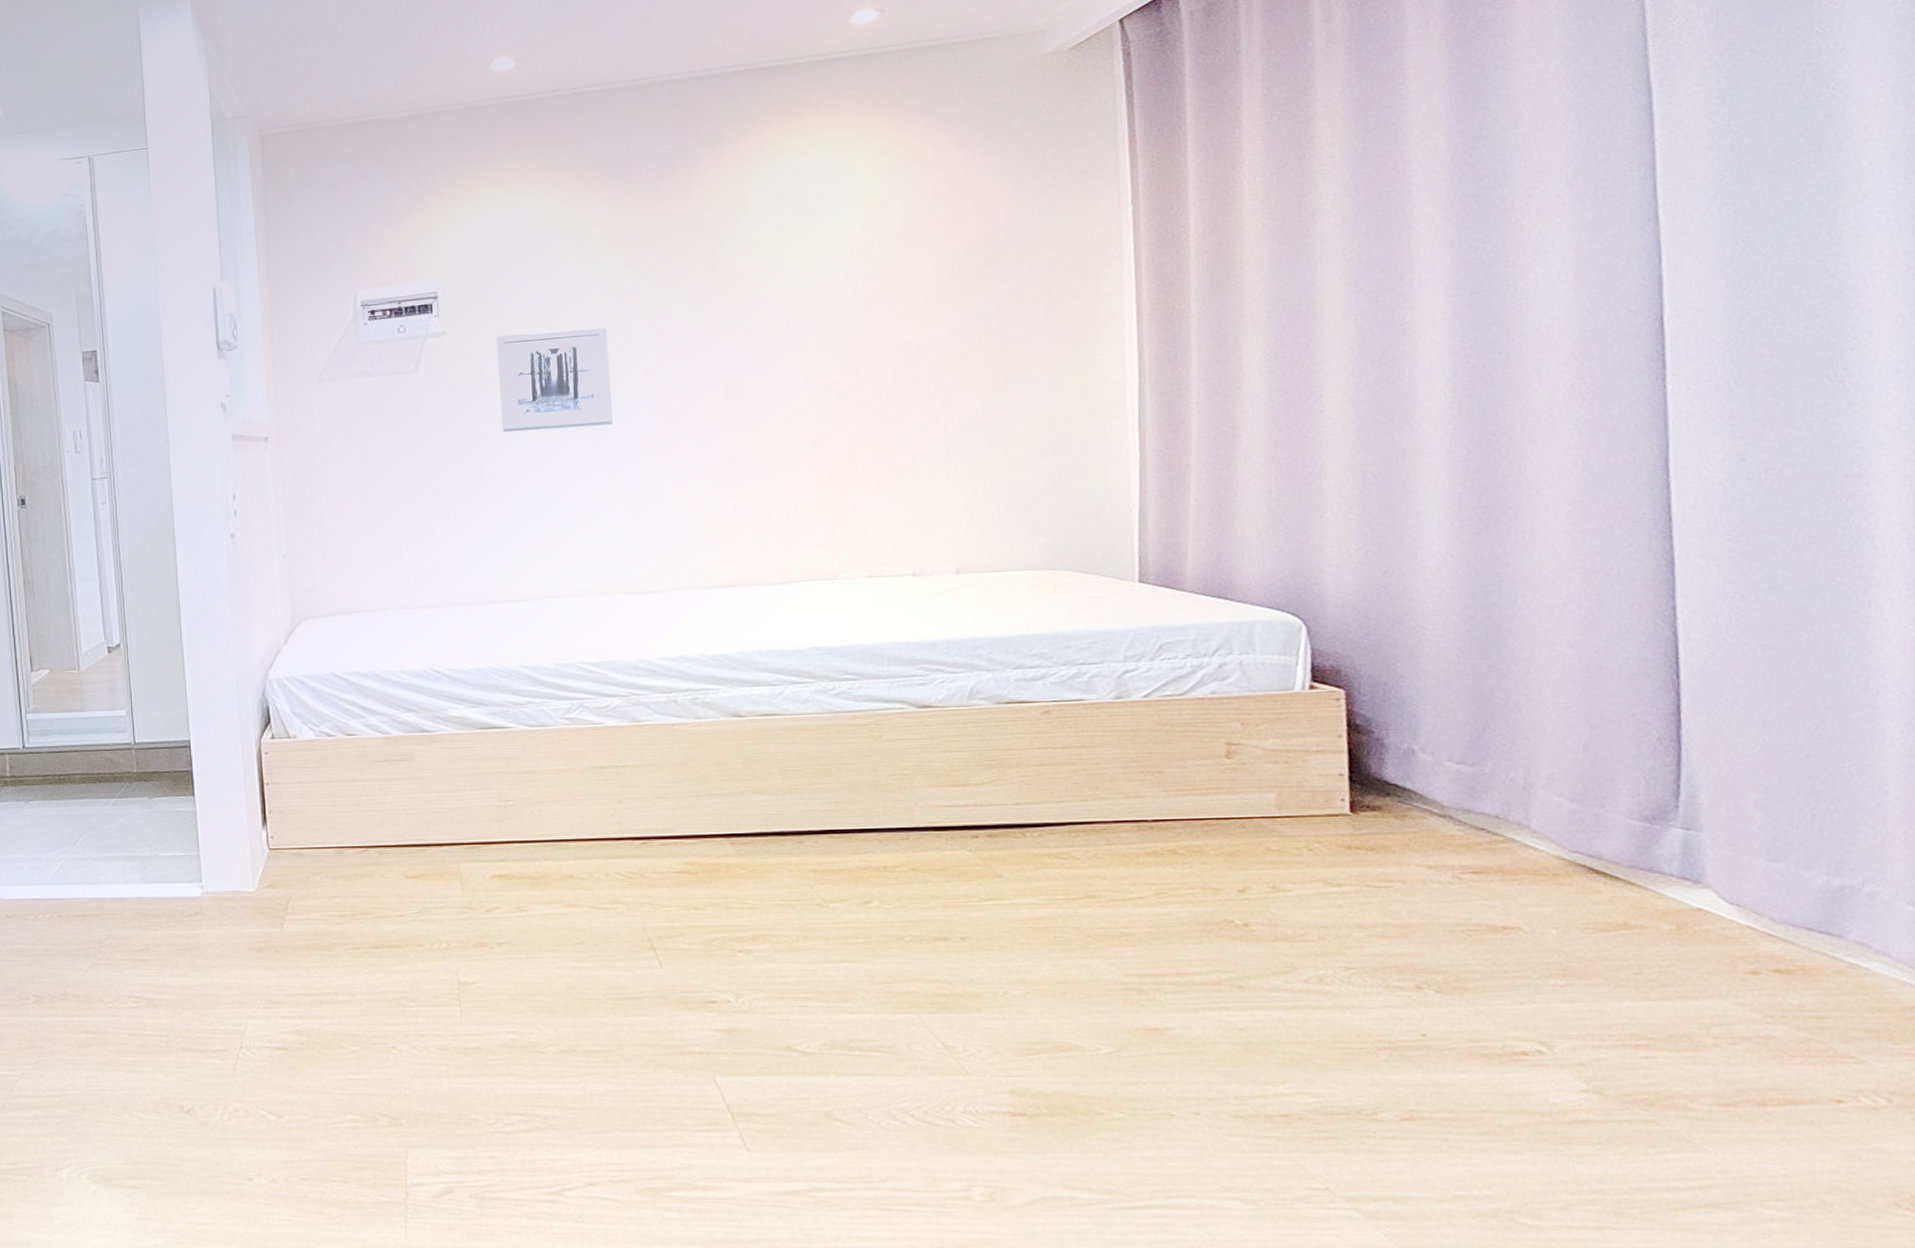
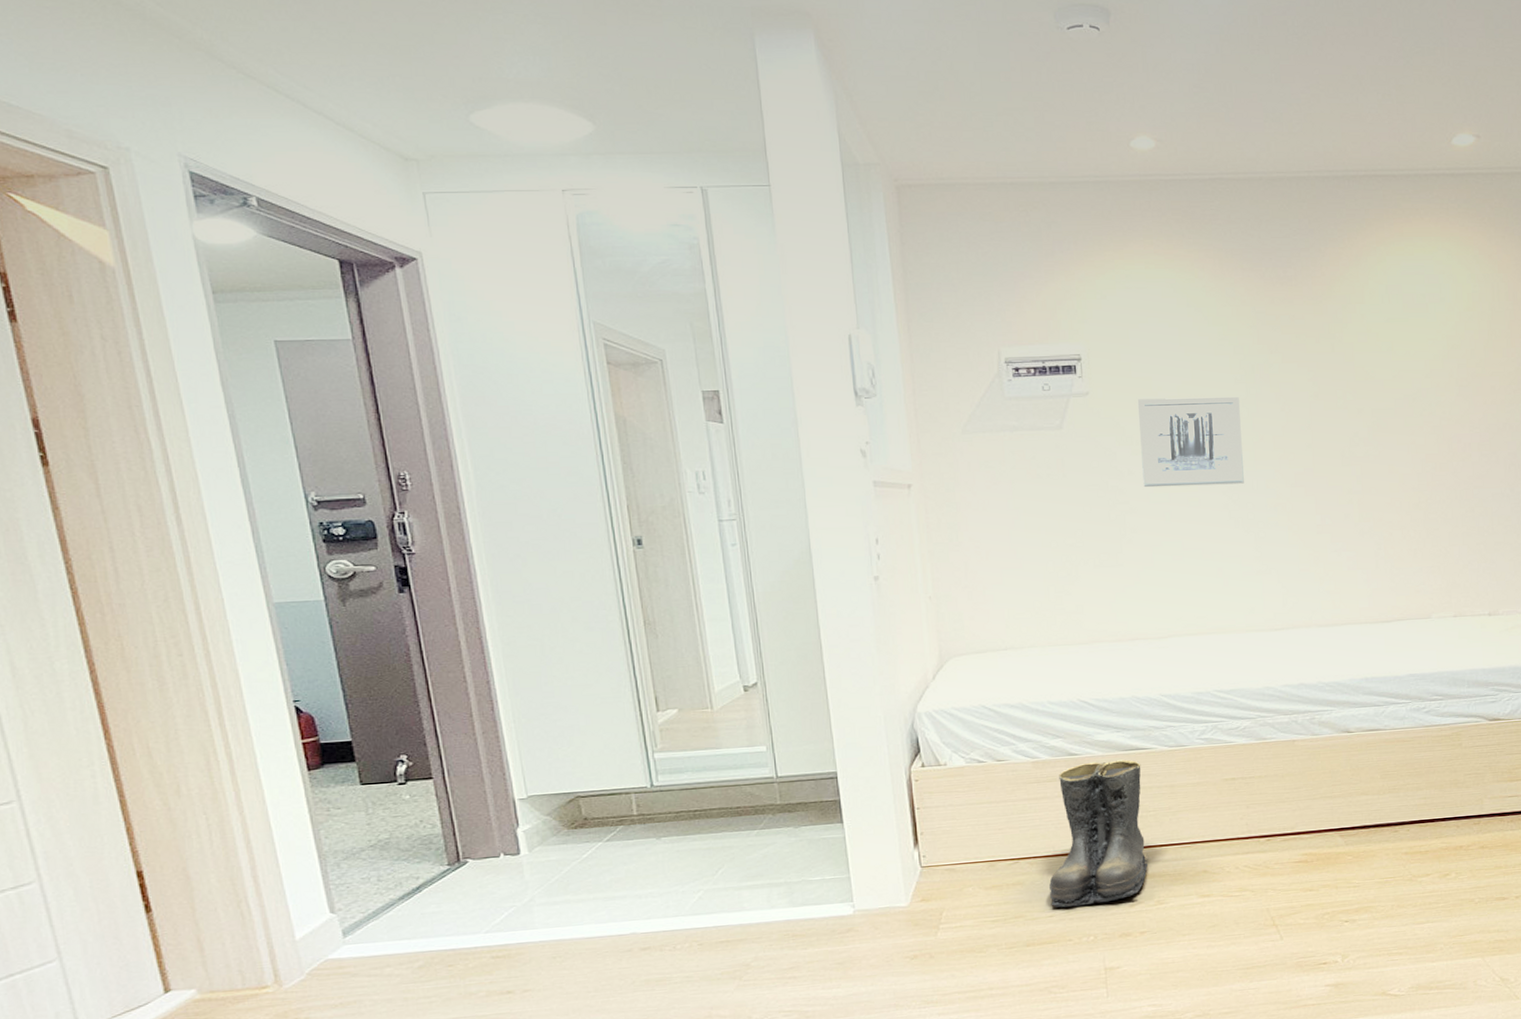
boots: none [399,739,508,907] -> present [1049,759,1149,908]

